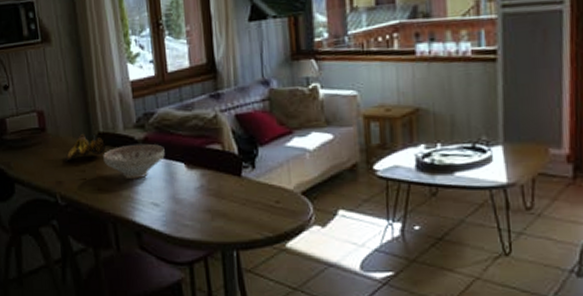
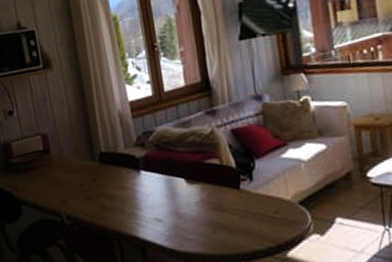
banana bunch: present [65,134,106,161] -> none [69,154,109,182]
decorative bowl: present [103,143,165,180] -> none [106,161,166,197]

